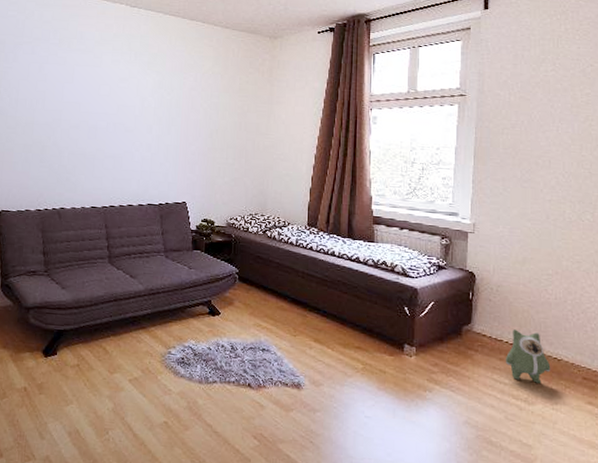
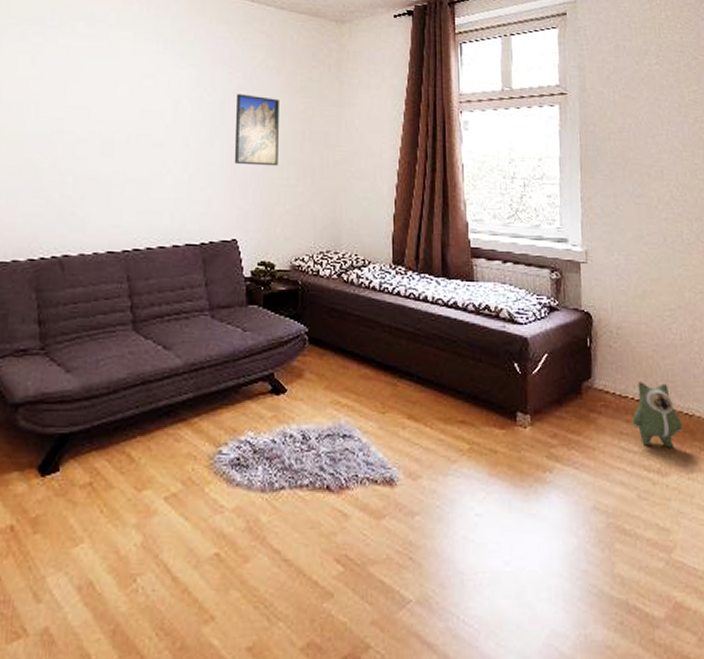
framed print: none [185,93,222,149] -> present [234,93,279,167]

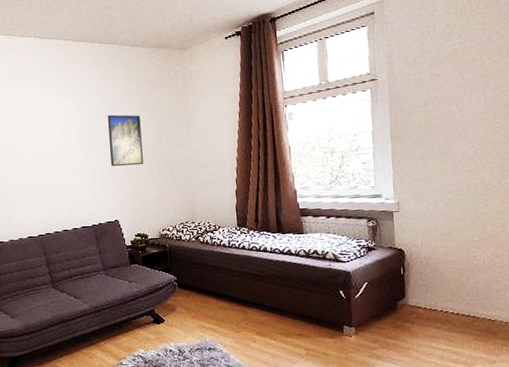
plush toy: present [632,382,683,448] -> none [441,298,486,345]

